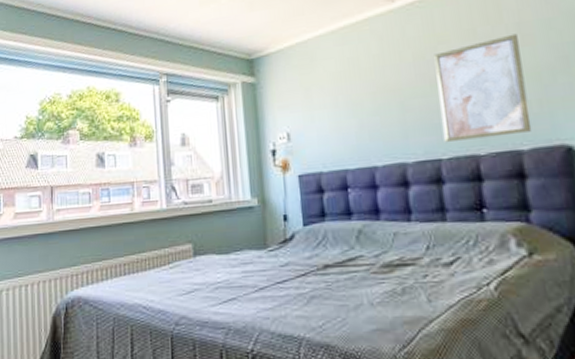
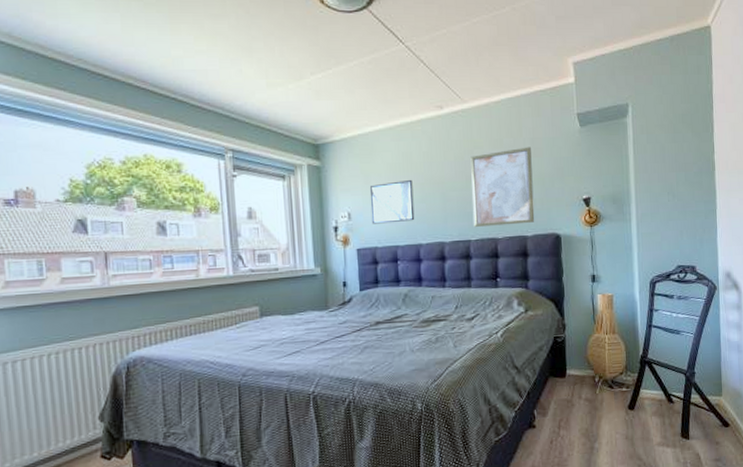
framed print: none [310,88,367,145] -> present [369,179,415,224]

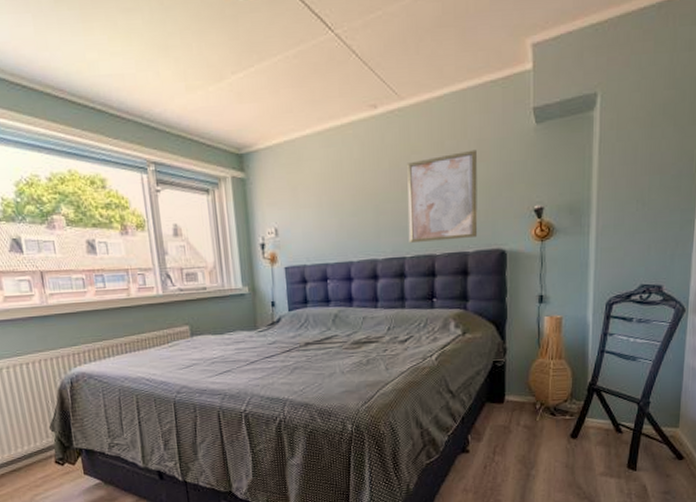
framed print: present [369,179,415,224] -> none [297,190,345,241]

